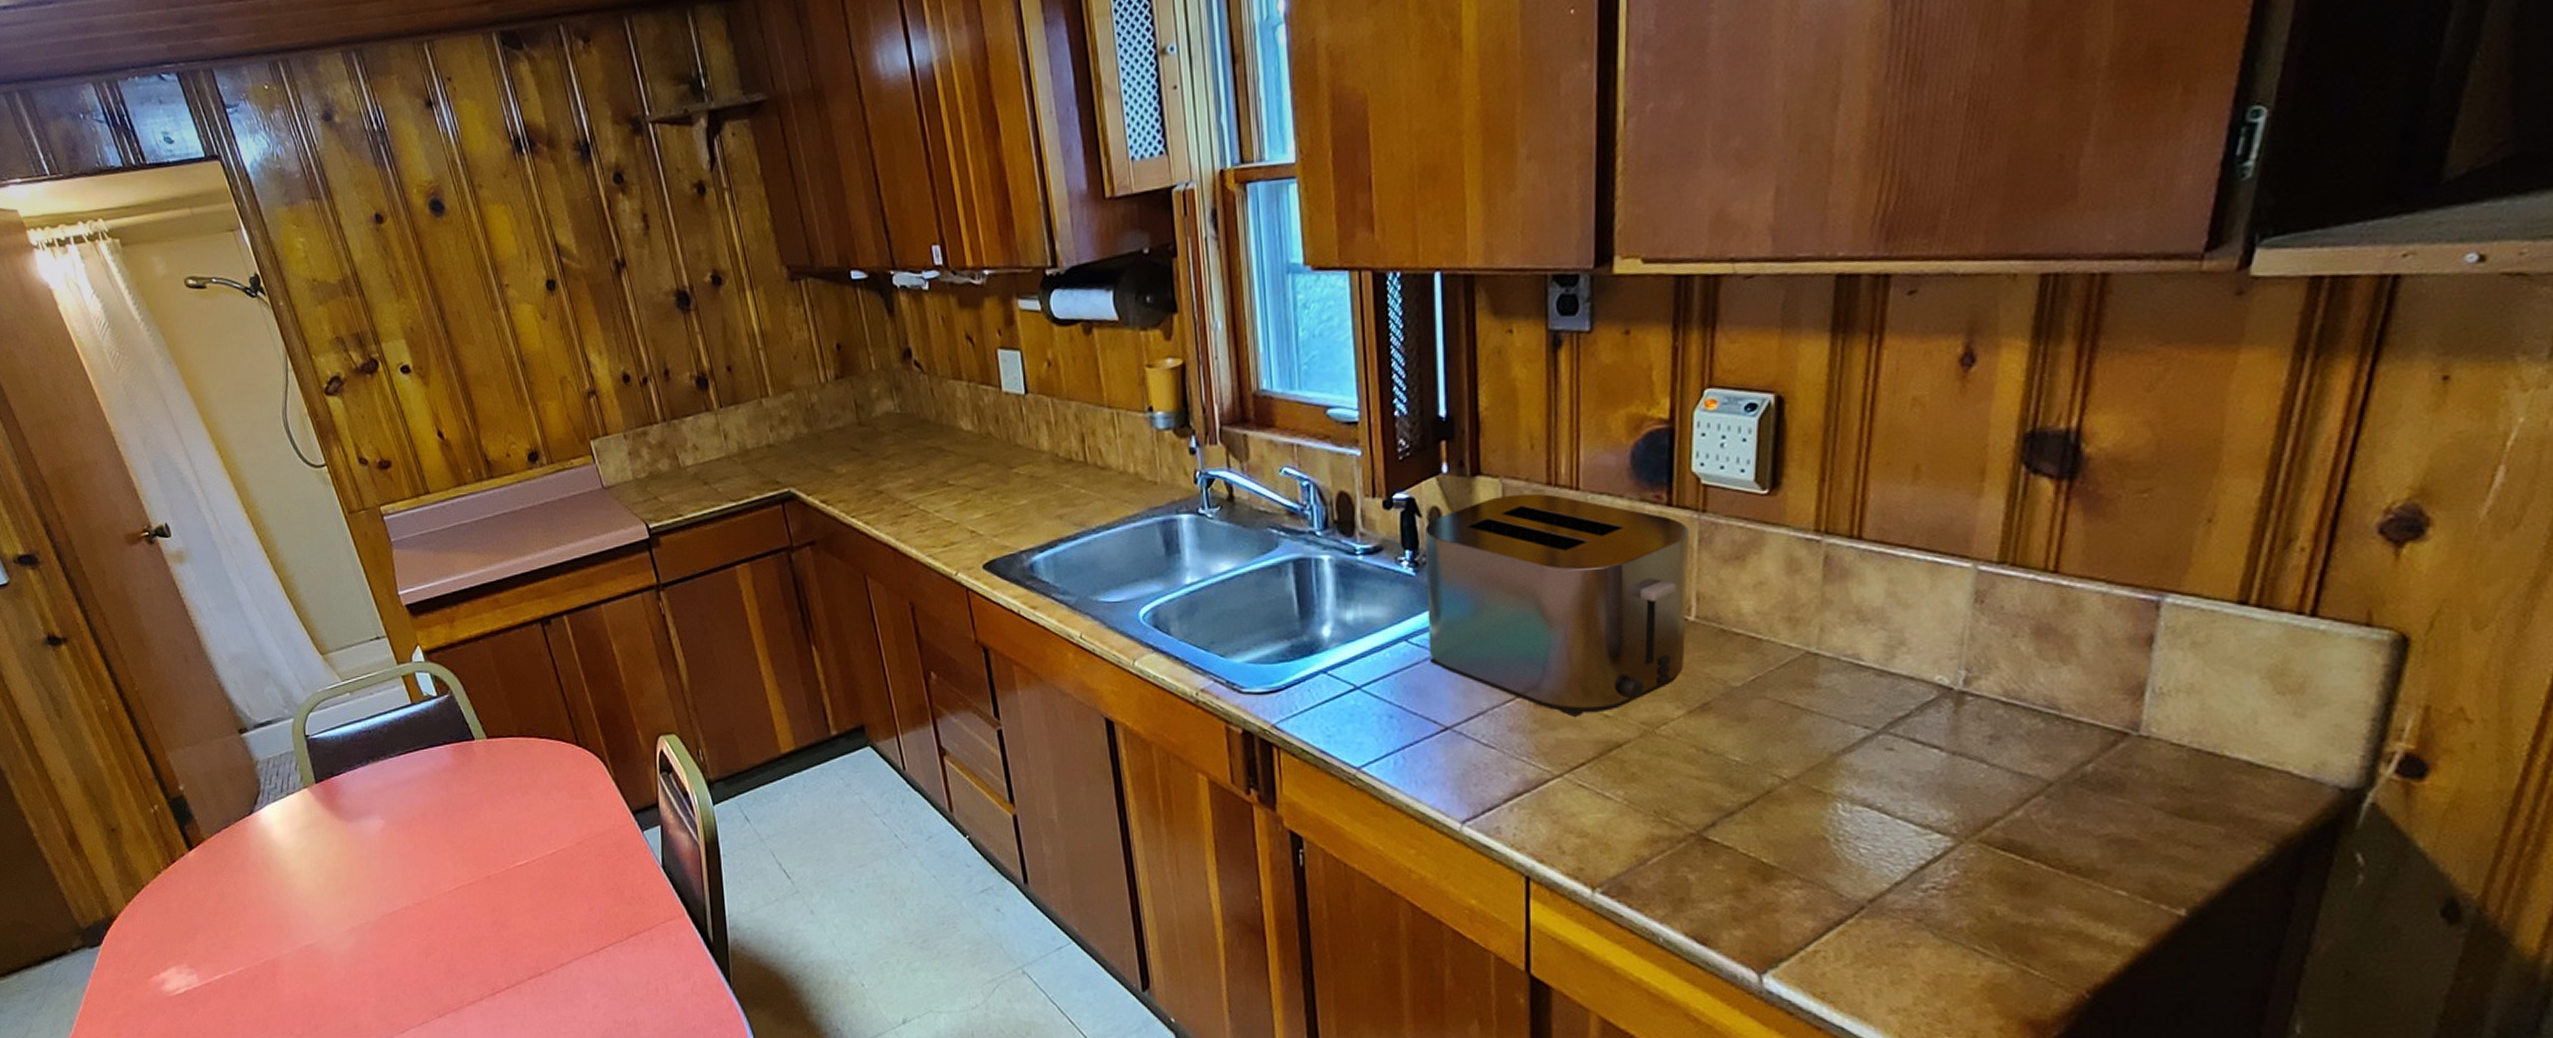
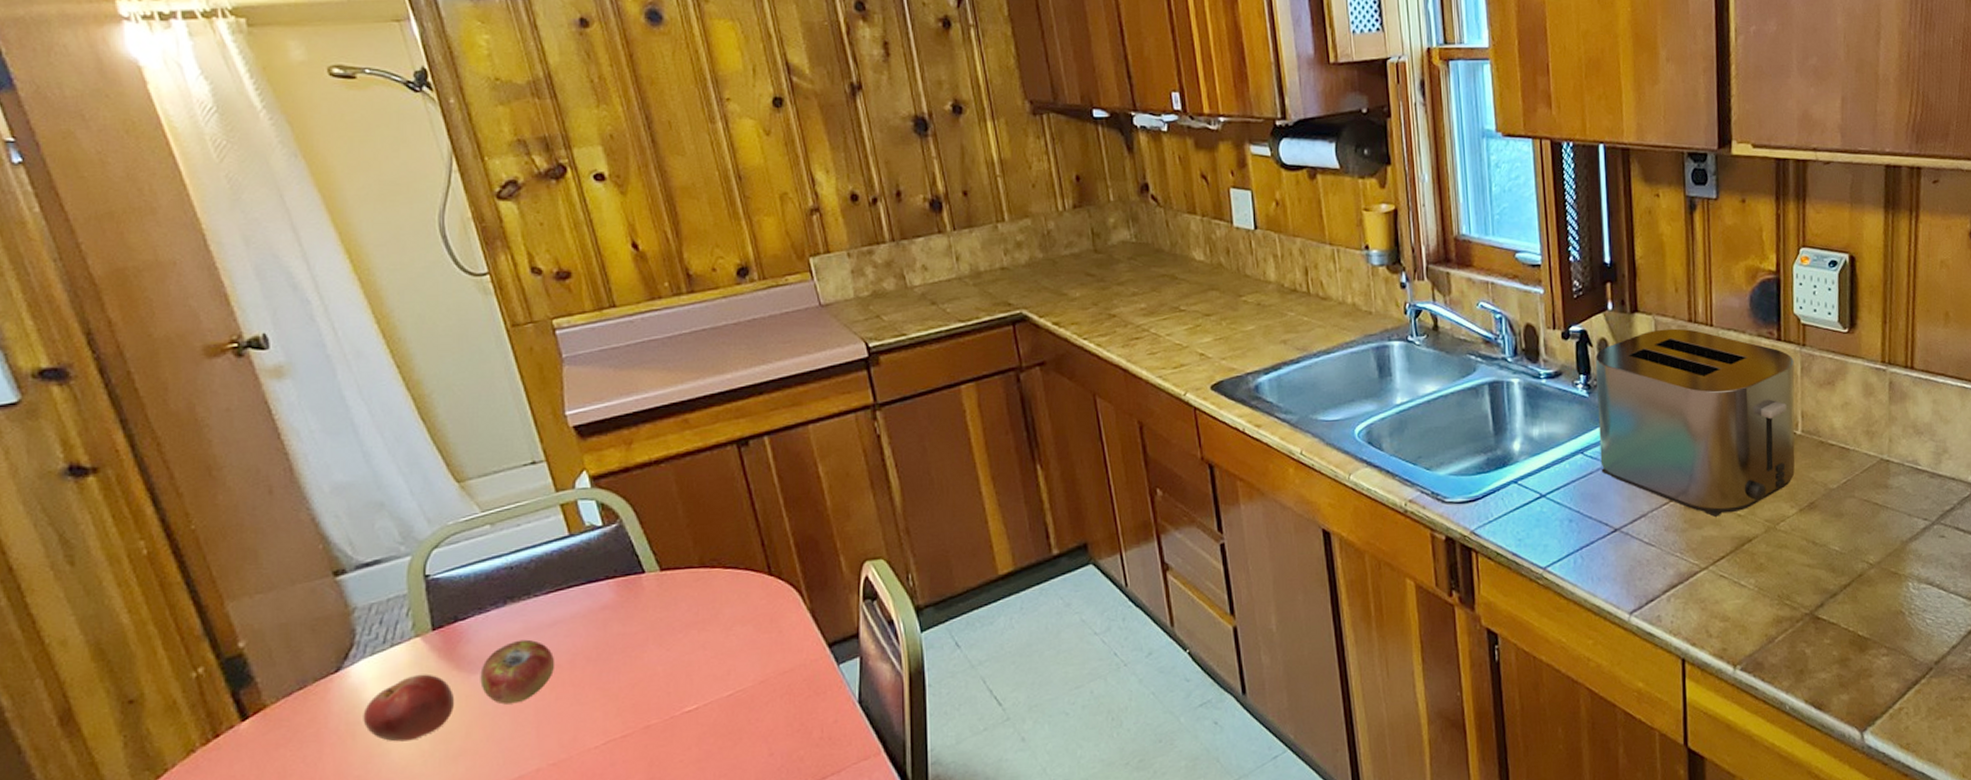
fruit: none [273,820,339,876] -> present [363,674,455,742]
fruit: none [355,794,412,850] -> present [480,639,555,705]

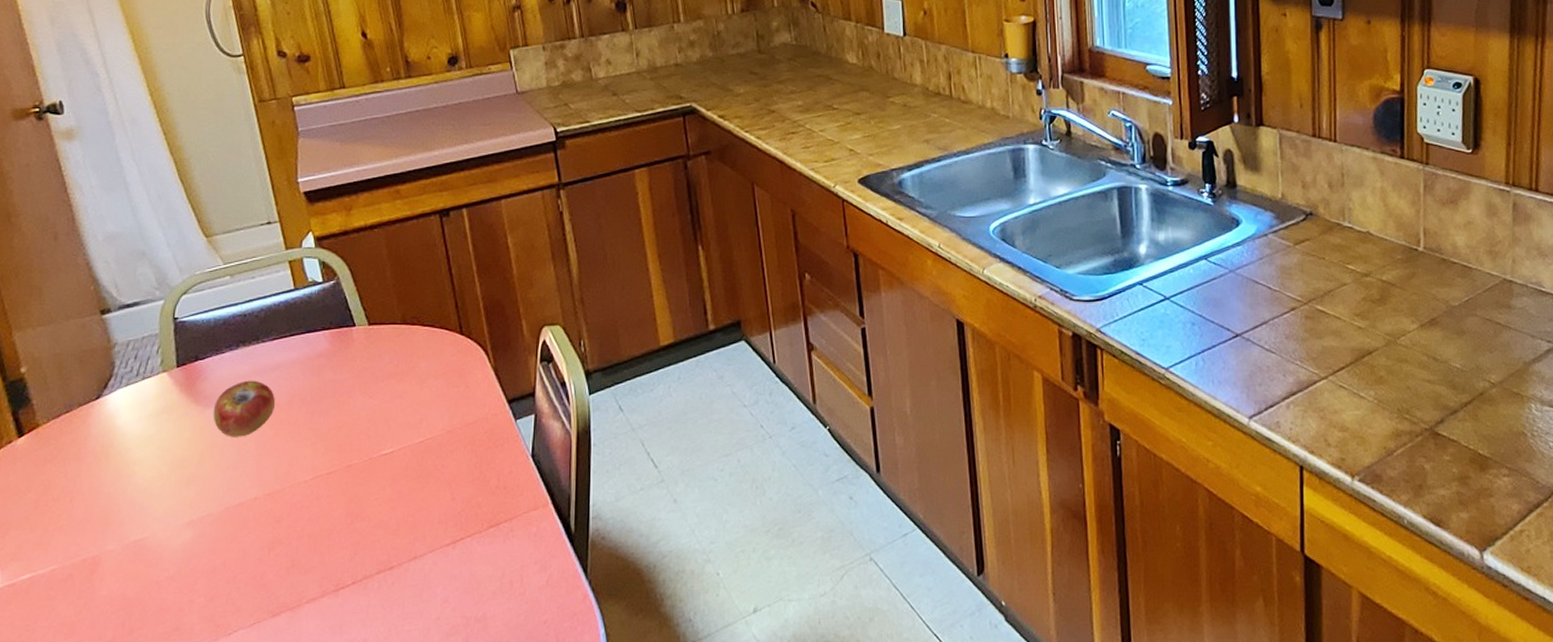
fruit: present [363,674,455,742] -> none [115,405,191,465]
toaster: present [1596,328,1795,517] -> none [1221,143,1418,328]

